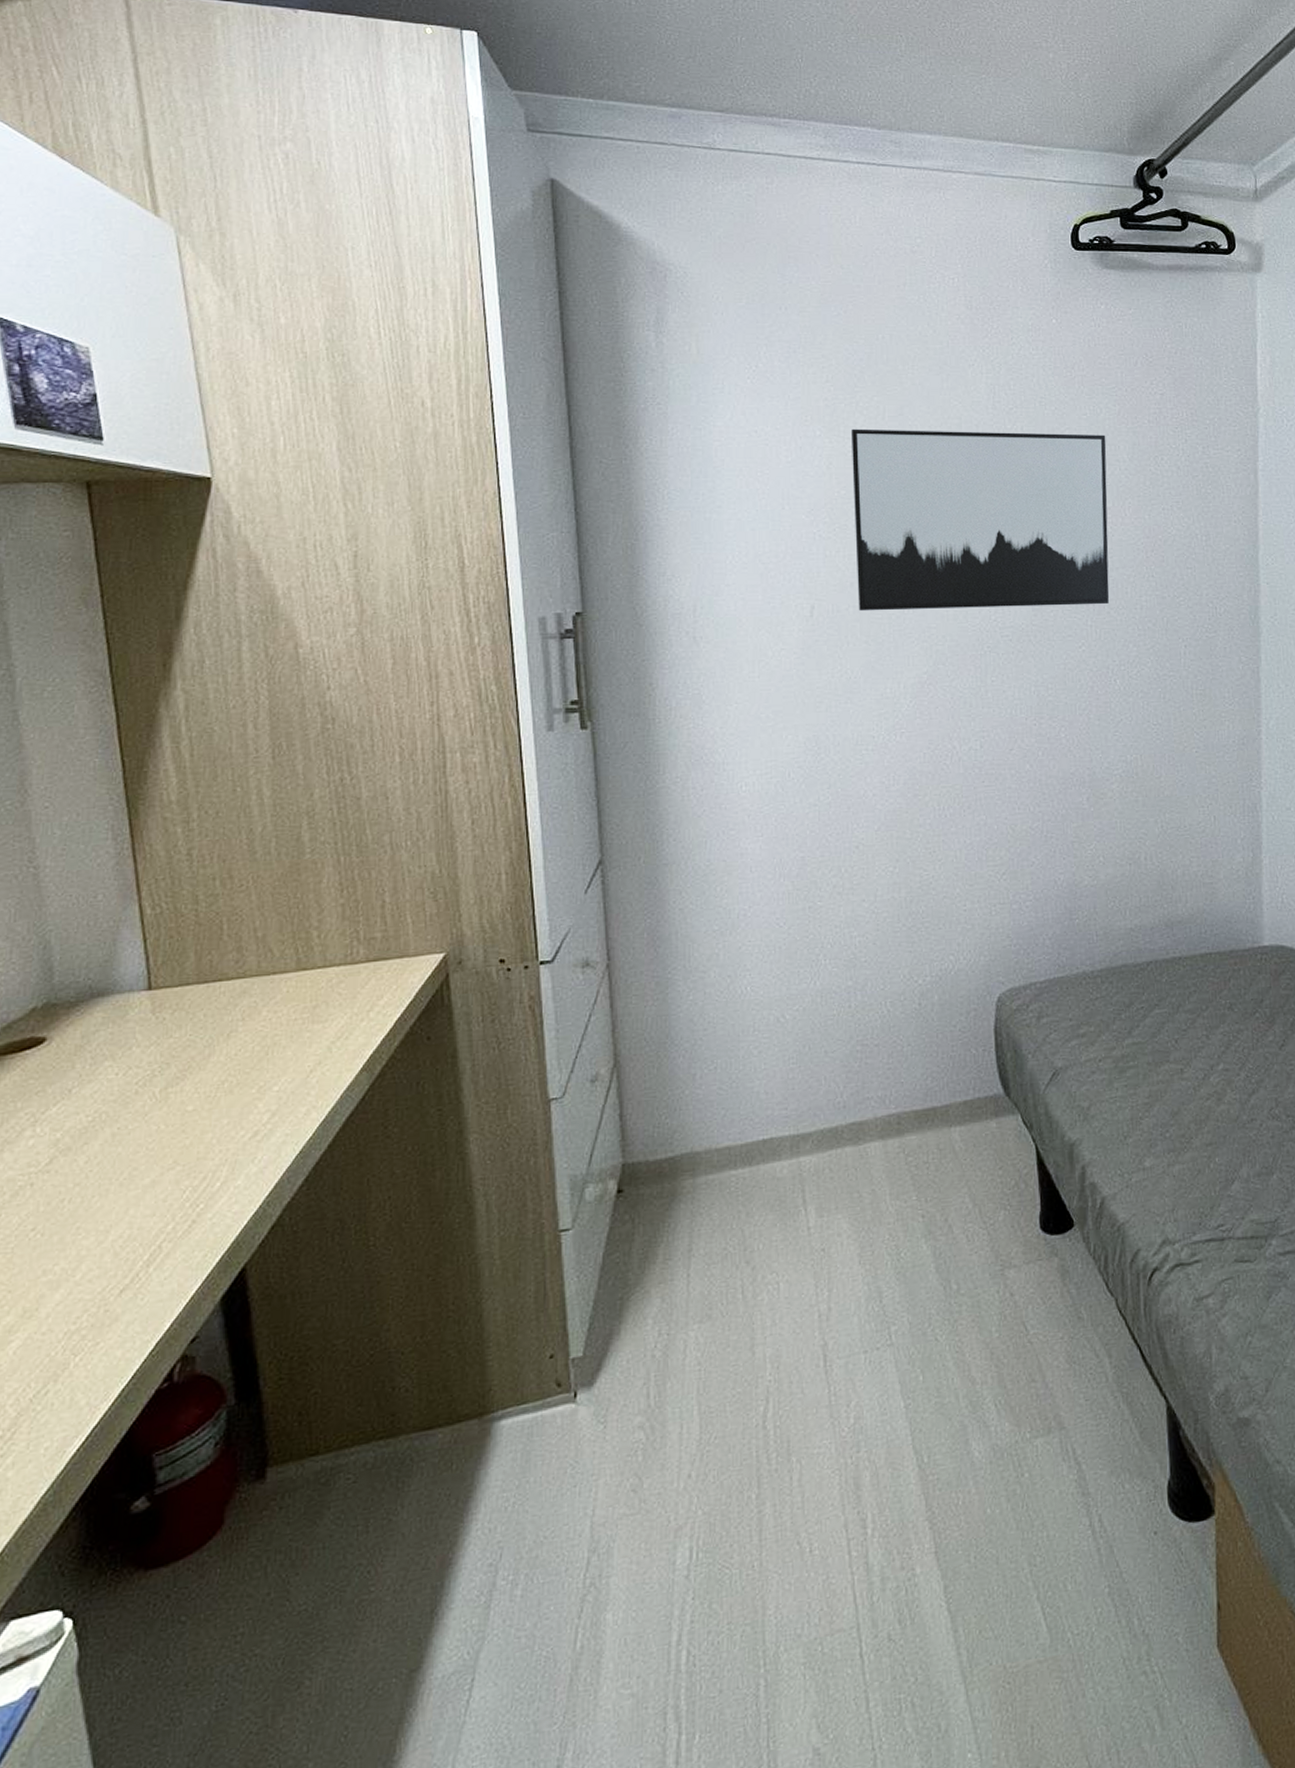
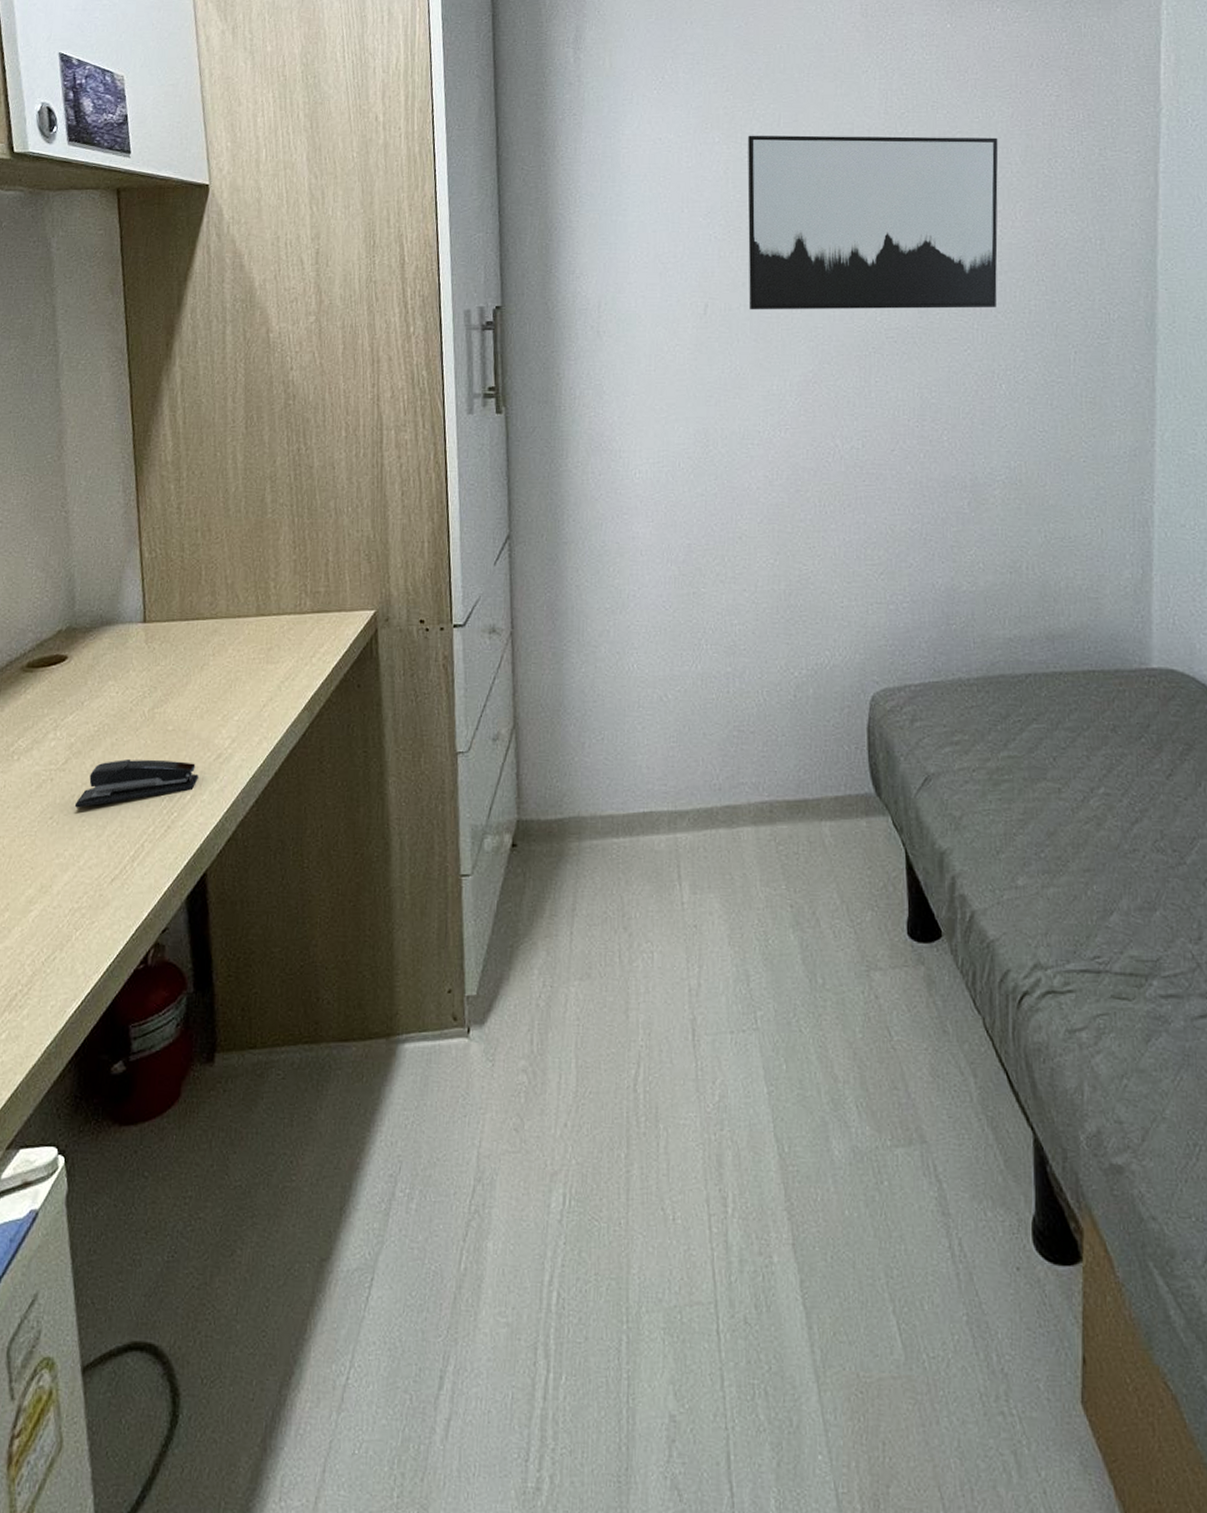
stapler: none [65,1144,230,1214] -> present [74,758,199,808]

